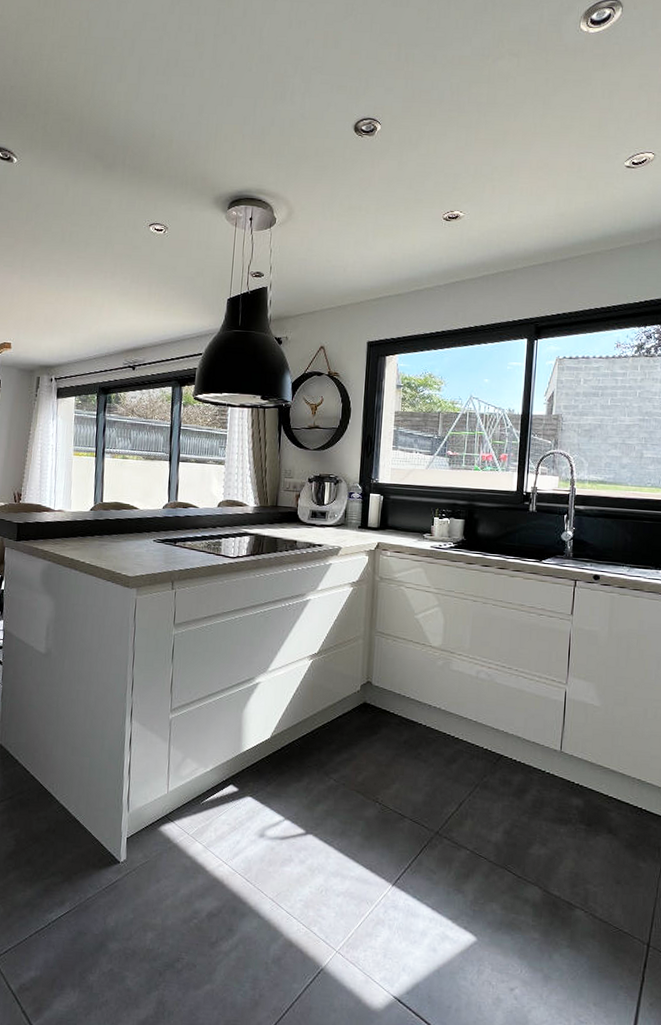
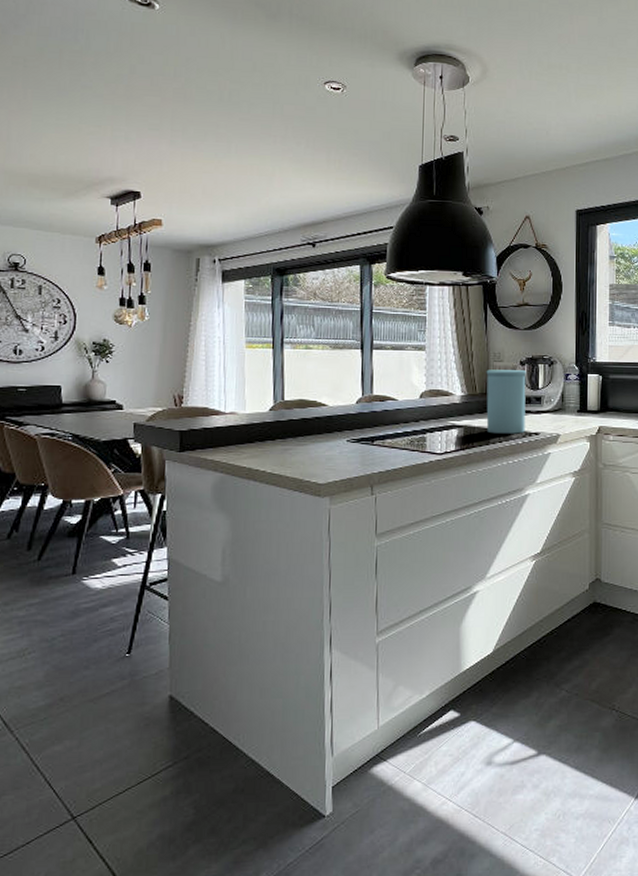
canister: none [275,485,314,545] -> present [486,369,526,434]

